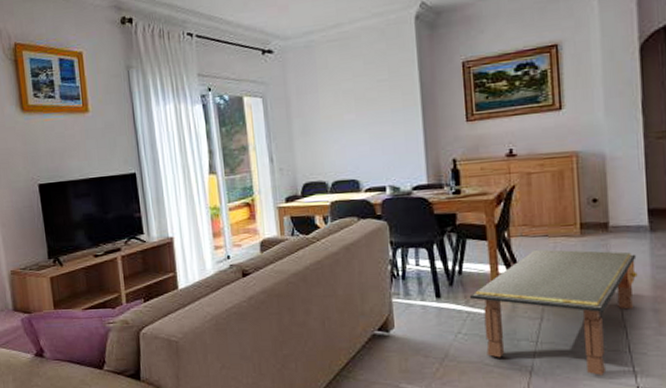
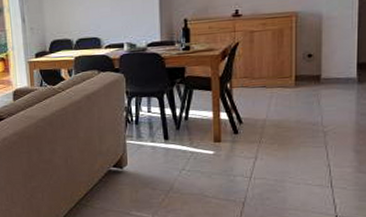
coffee table: present [469,249,638,376] -> none [193,98,344,206]

